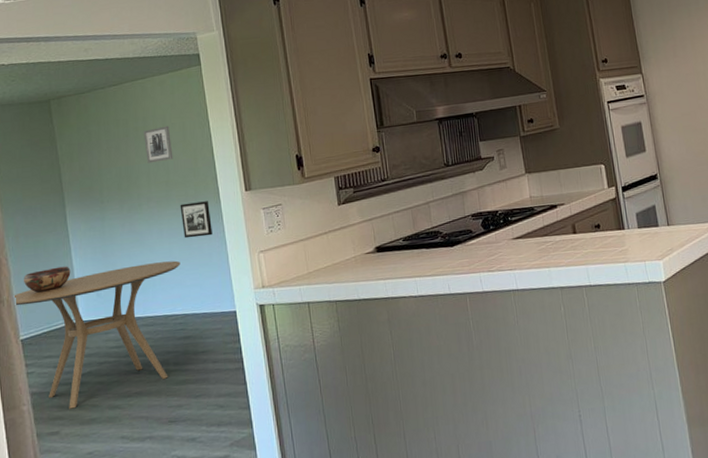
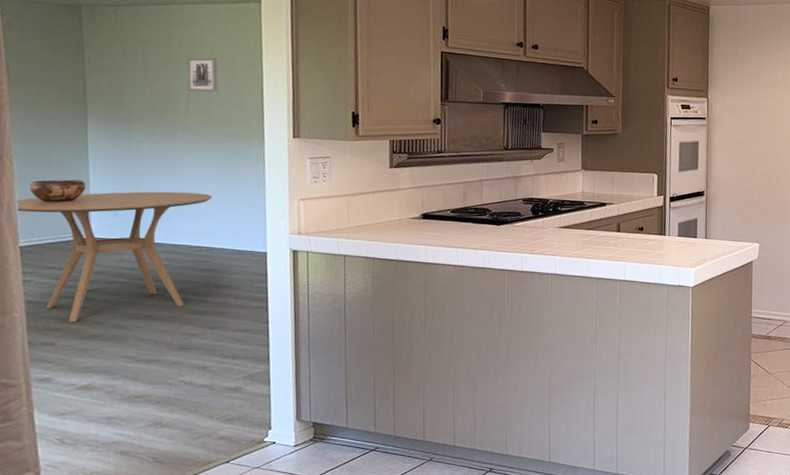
picture frame: present [180,201,213,239] -> none [218,139,252,175]

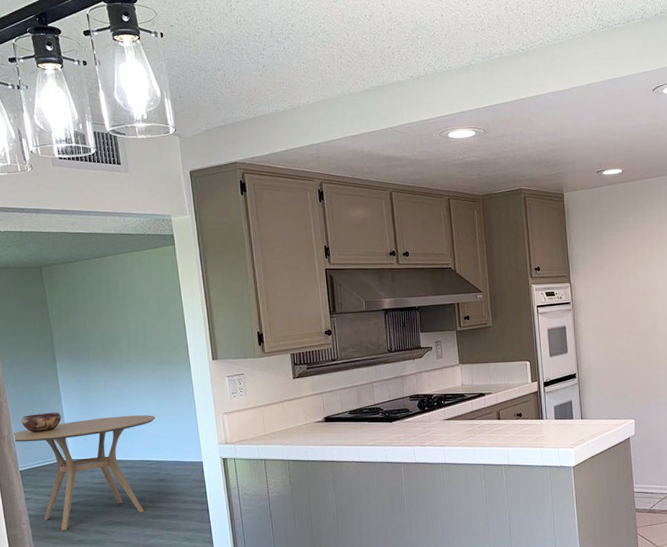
wall art: present [187,57,218,93] -> none [124,297,150,329]

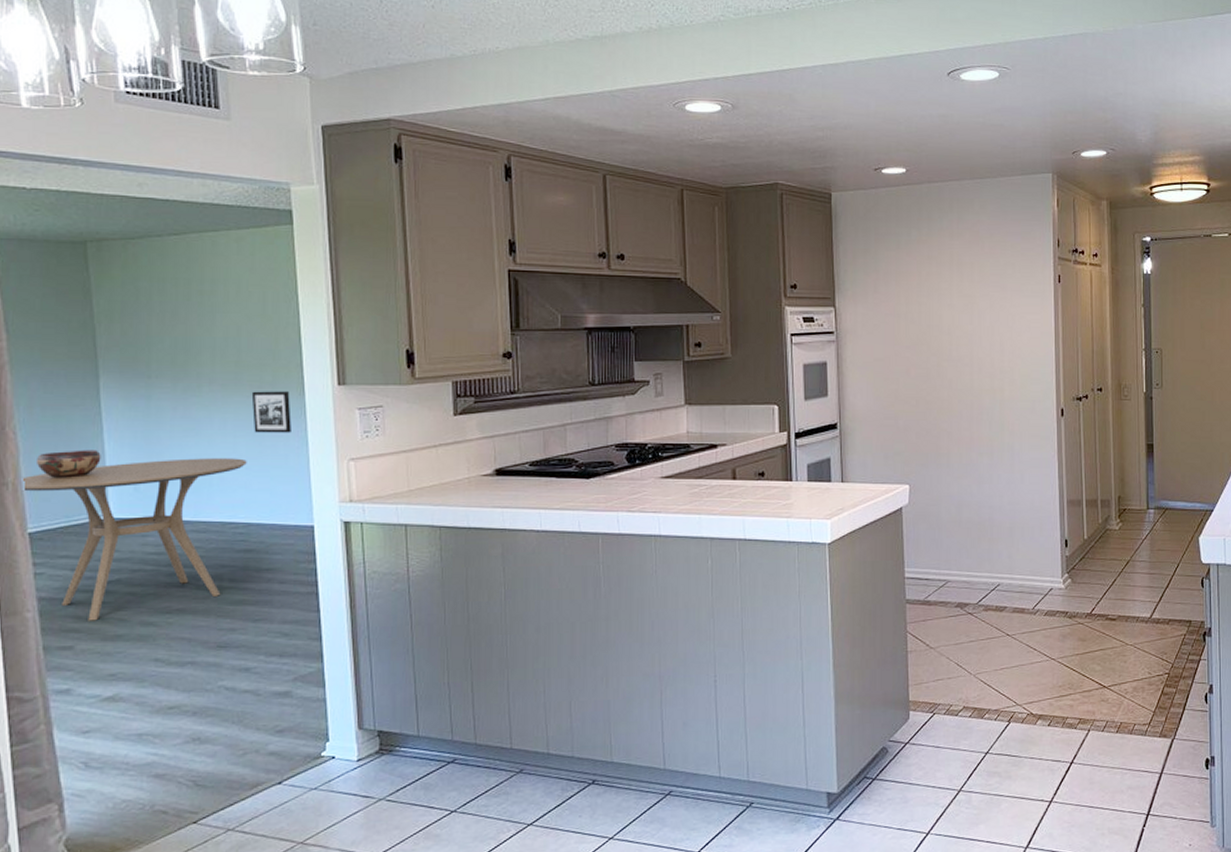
picture frame: none [155,366,183,397] -> present [251,391,291,433]

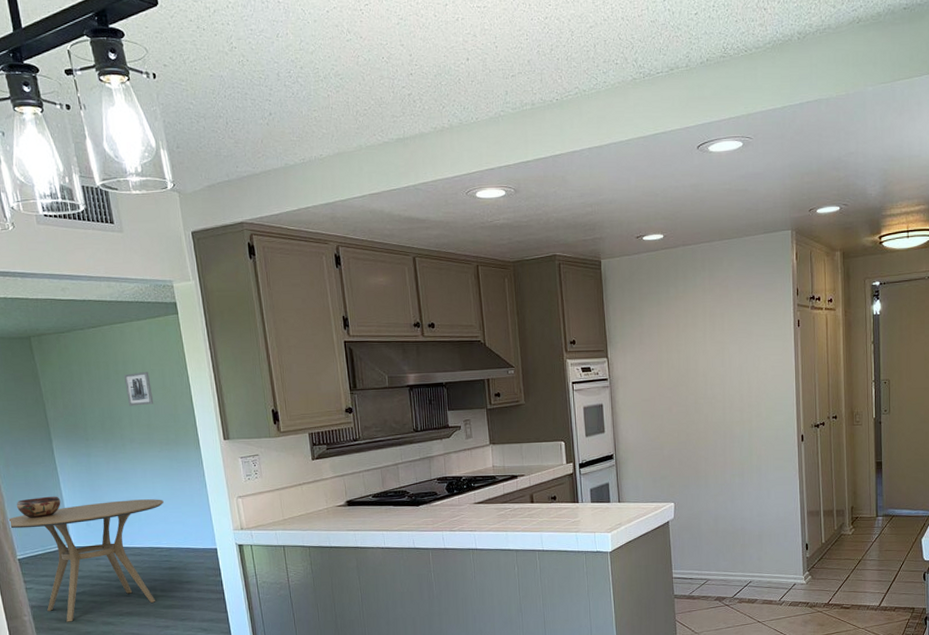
wall art: none [210,293,248,337] -> present [124,371,154,406]
picture frame: present [251,391,291,433] -> none [161,446,193,480]

